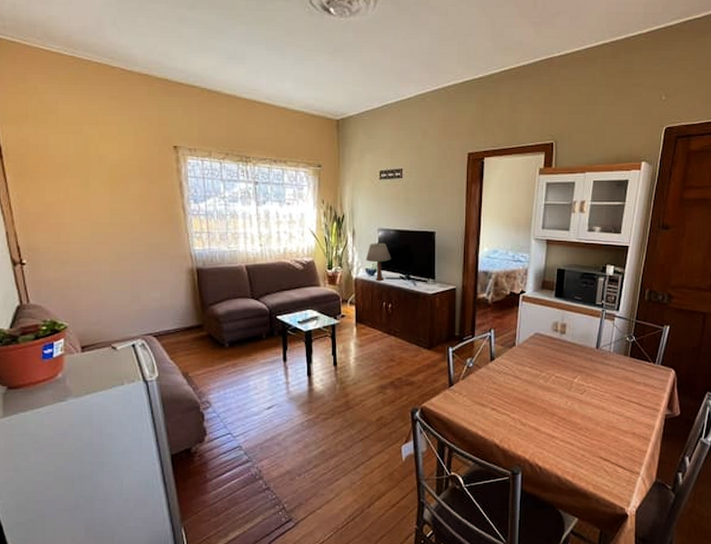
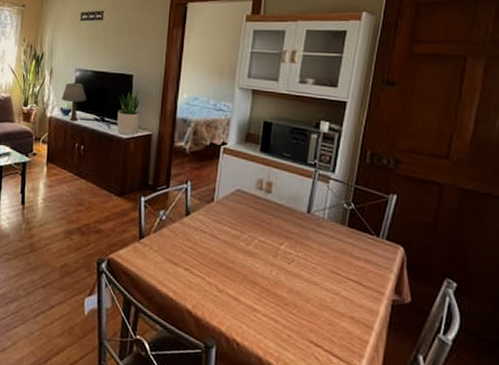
planter: none [422,247,444,291] -> present [117,90,141,136]

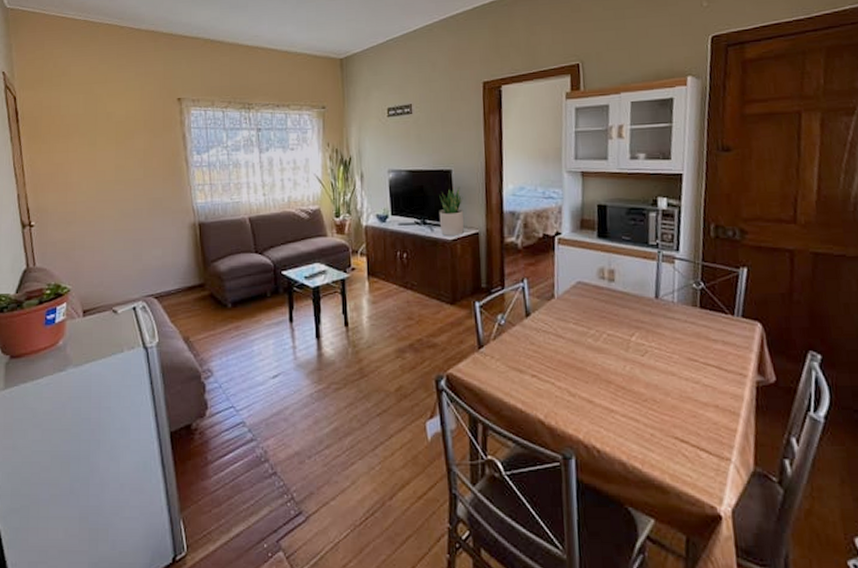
table lamp: present [61,82,87,122] -> none [376,185,404,229]

